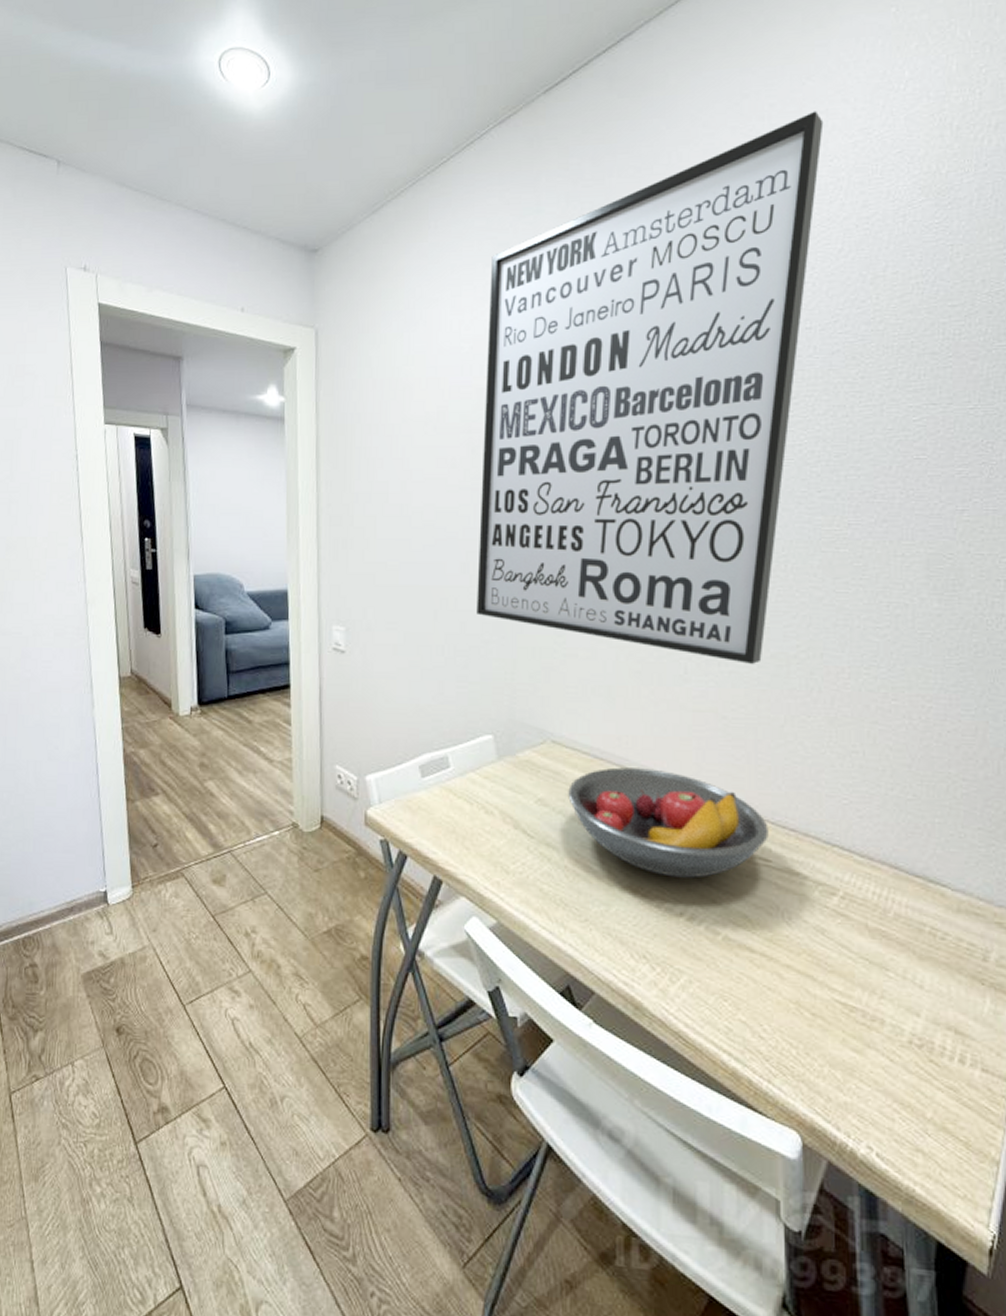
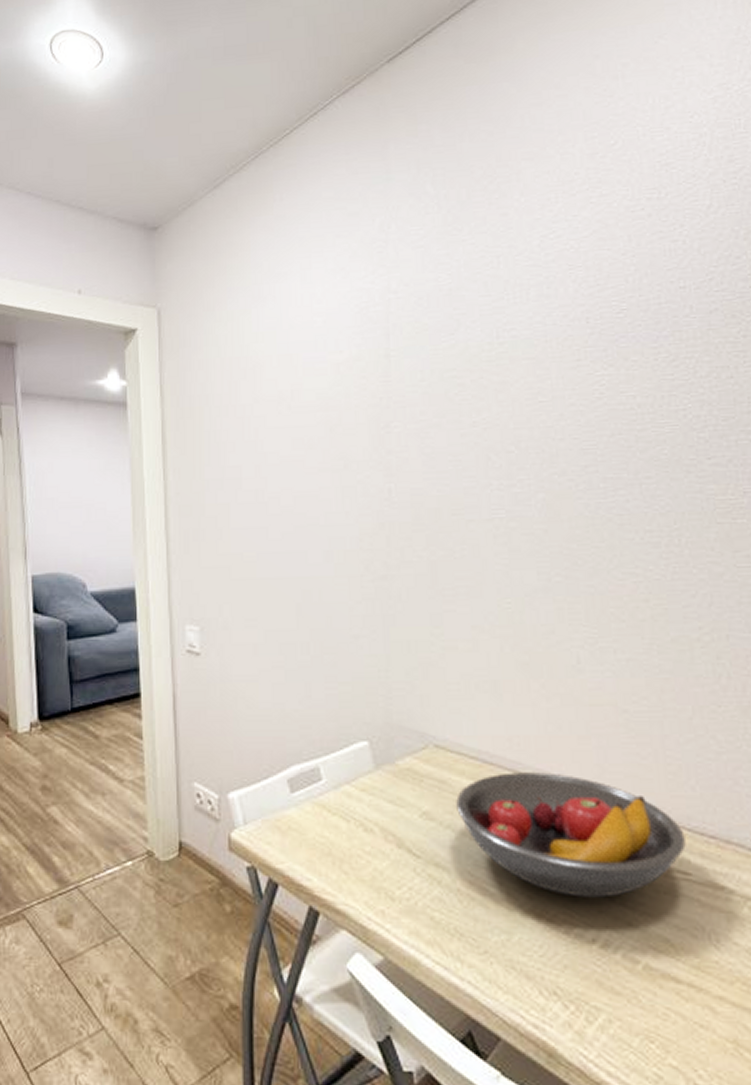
wall art: present [476,111,824,665] -> none [341,68,681,651]

